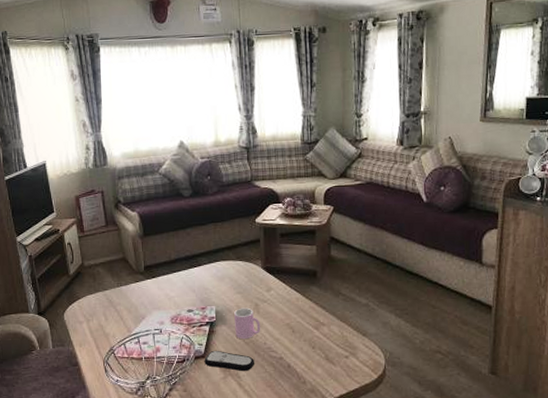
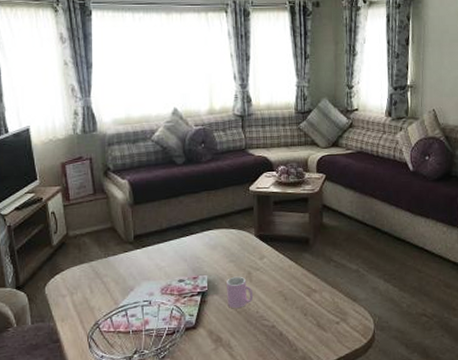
remote control: present [204,350,255,372] -> none [195,320,247,342]

